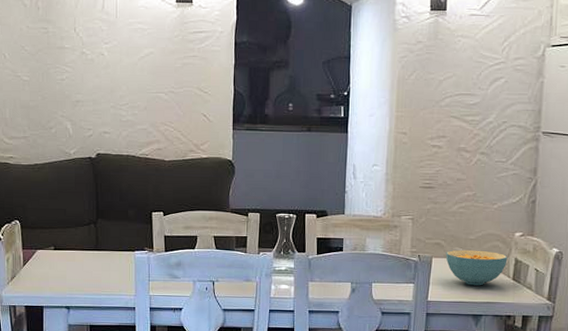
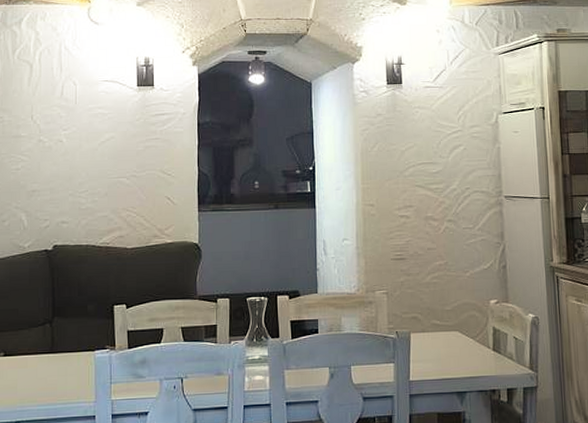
cereal bowl: present [446,249,508,286] -> none [423,321,486,360]

